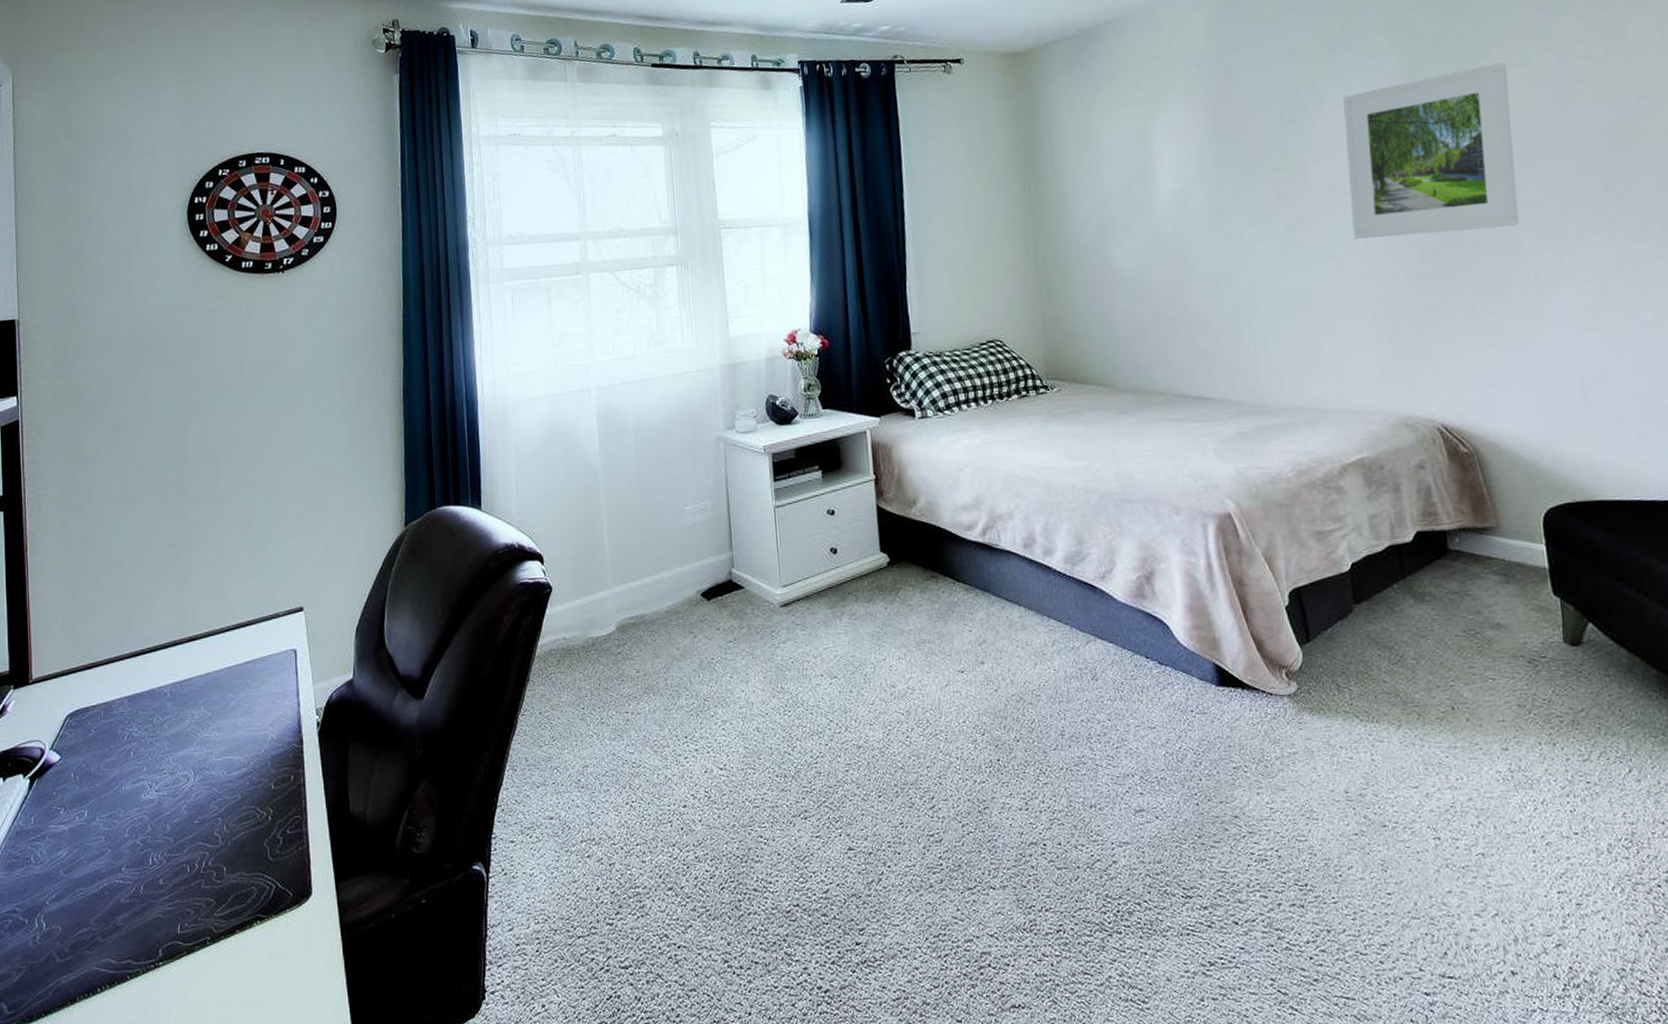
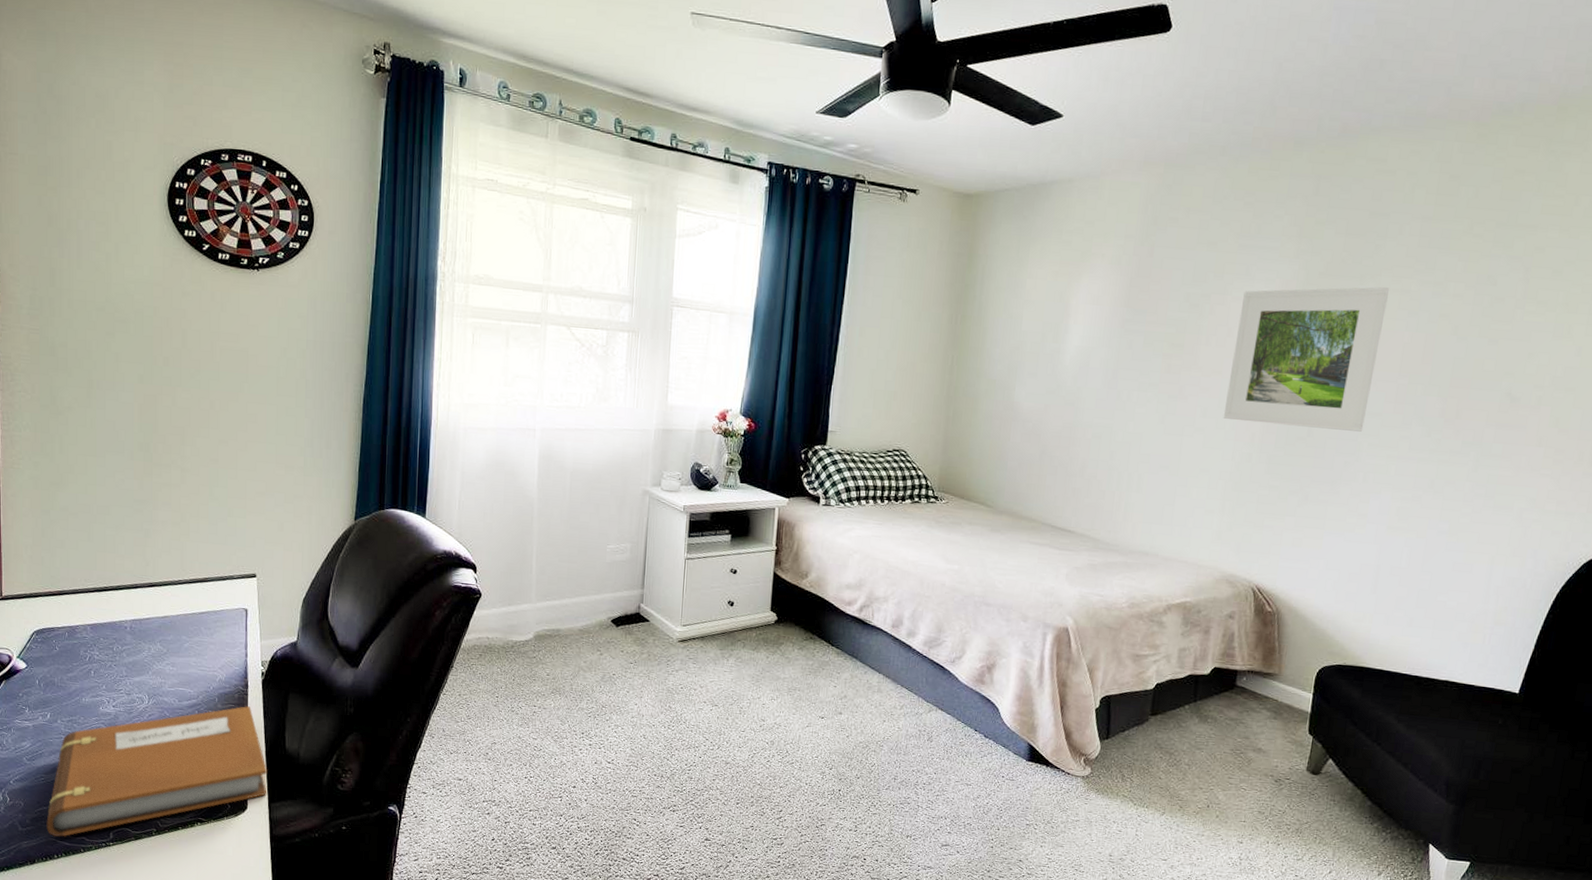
notebook: none [87,766,333,965] -> present [46,706,268,837]

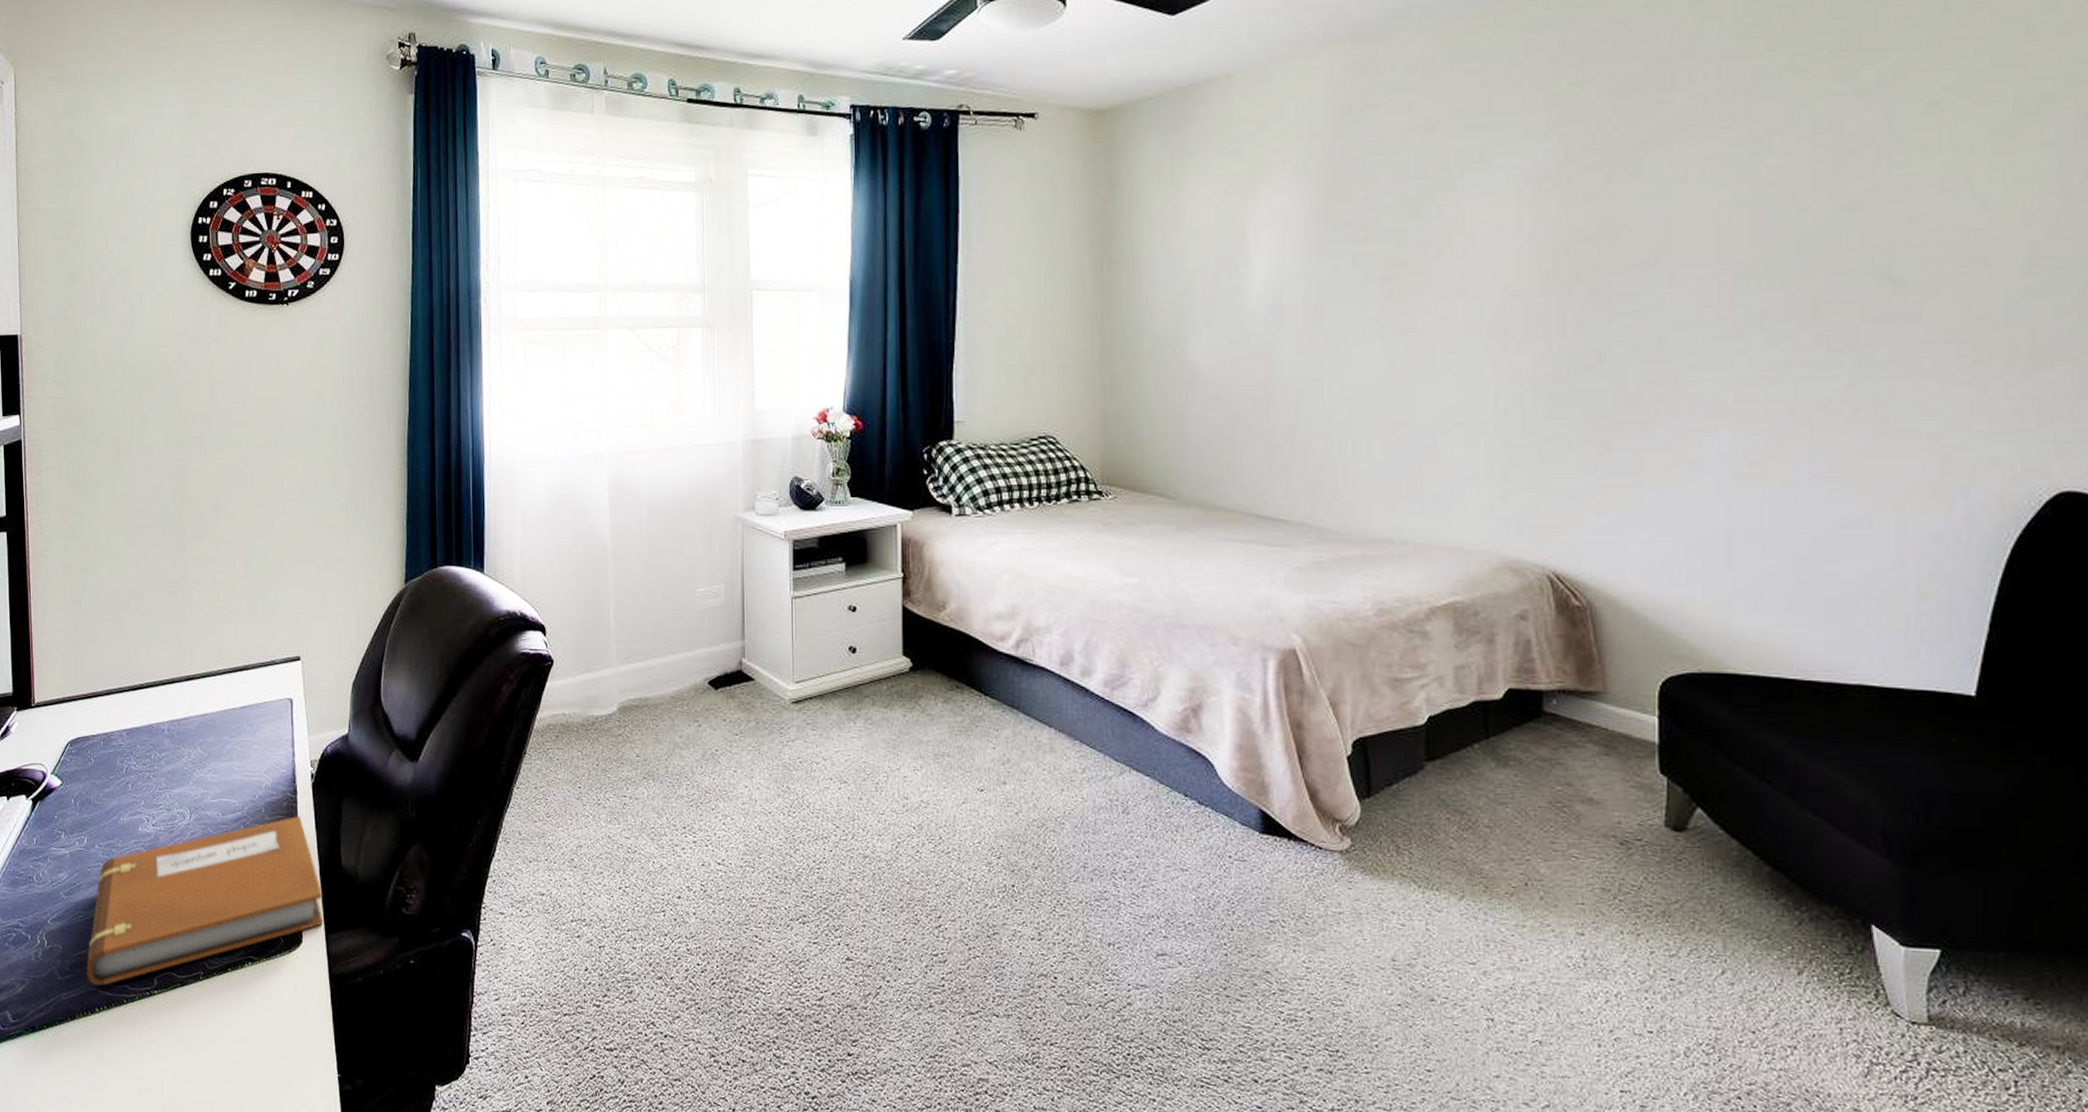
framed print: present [1223,287,1389,432] -> none [1474,155,1686,354]

